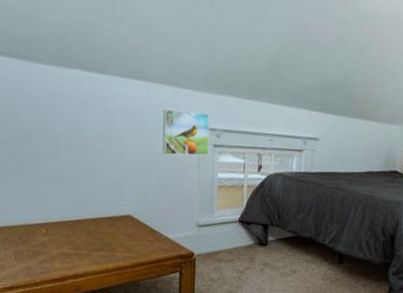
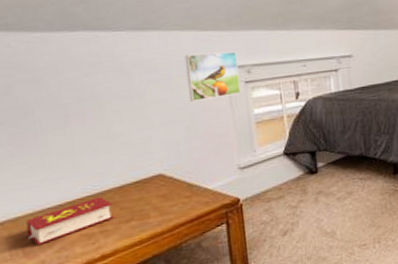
book: none [19,223,87,253] -> present [26,196,114,245]

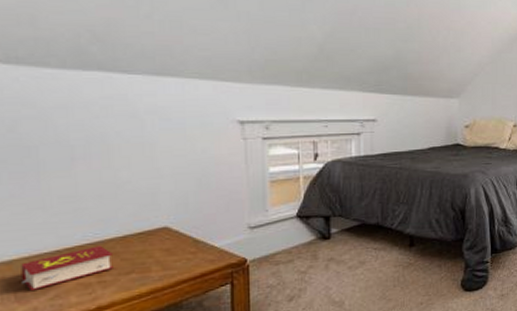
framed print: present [184,52,241,102] -> none [201,104,257,154]

